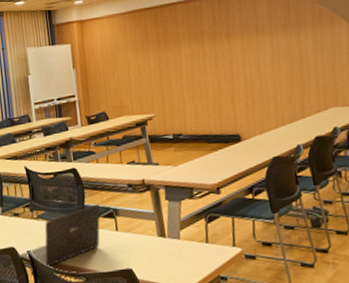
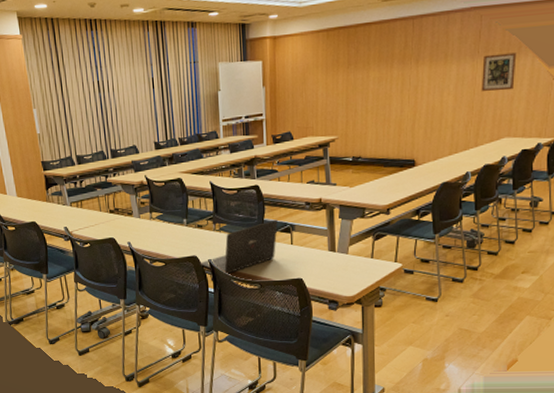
wall art: none [296,22,333,62] -> present [481,52,517,92]

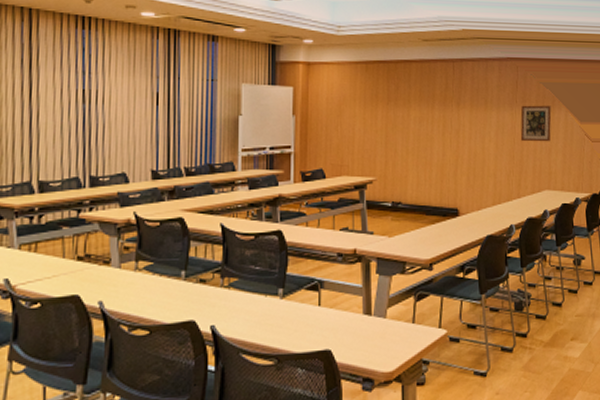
laptop: present [200,219,278,274] -> none [198,274,303,346]

